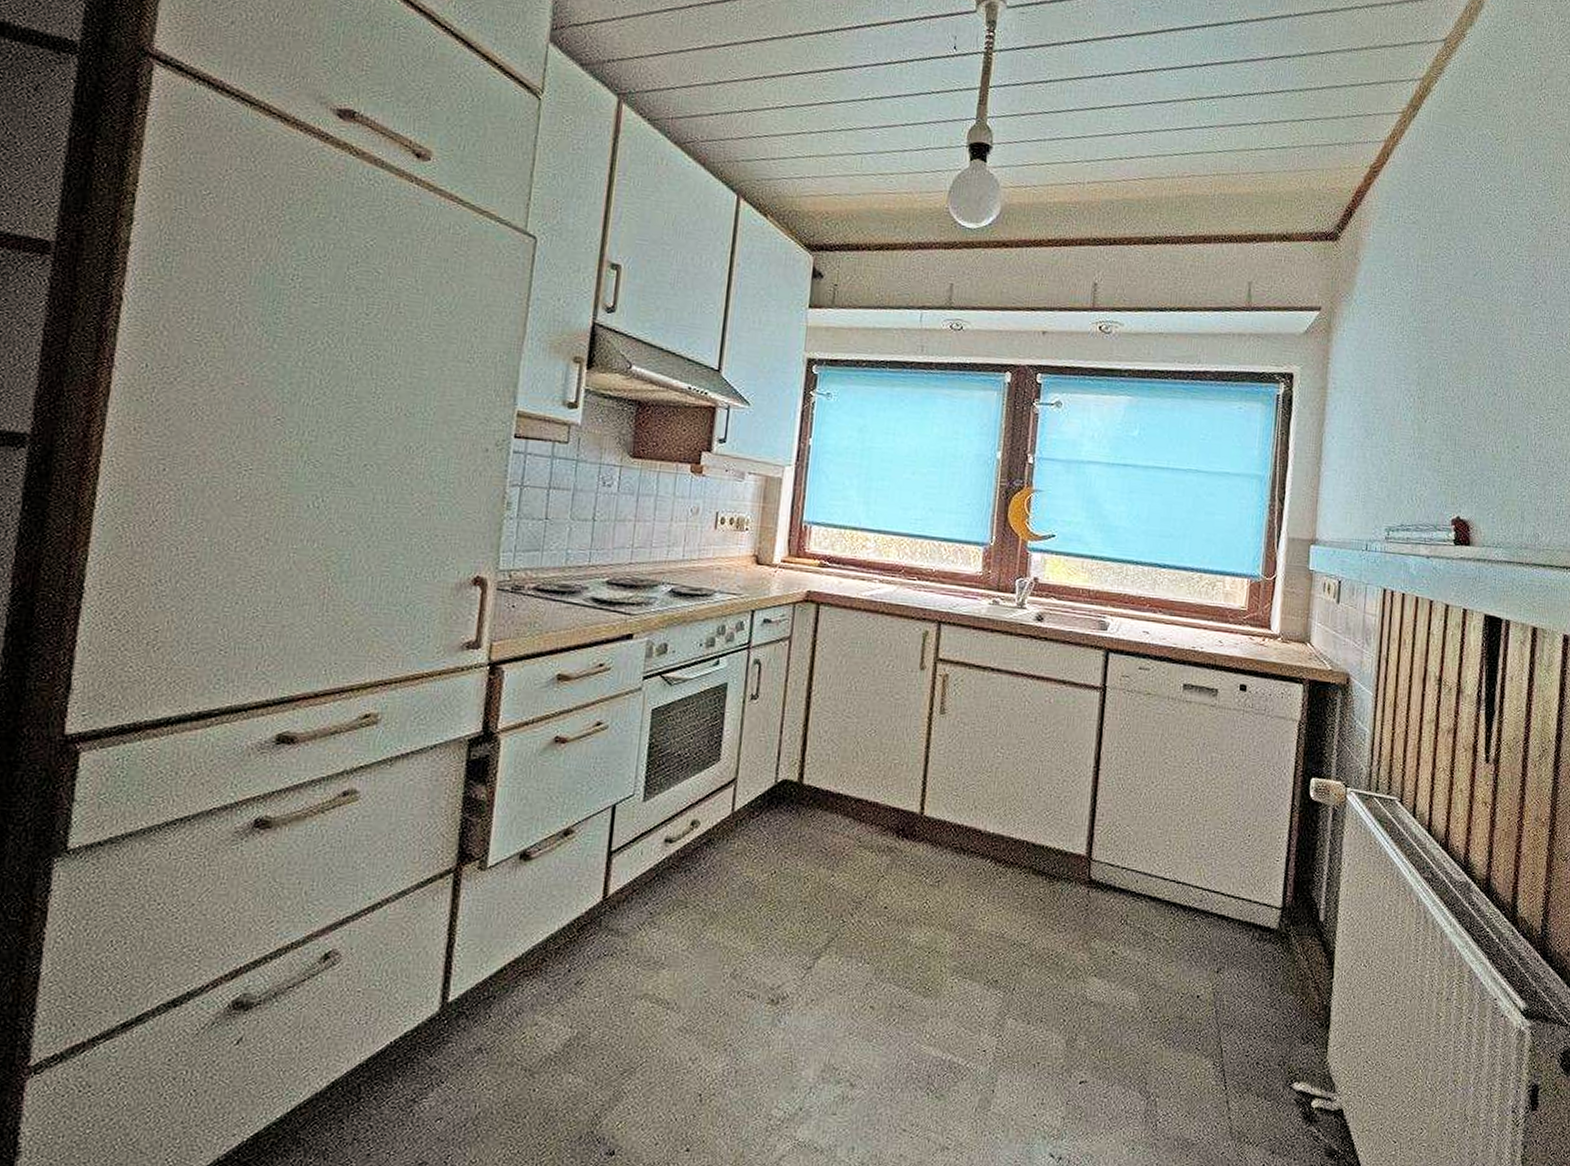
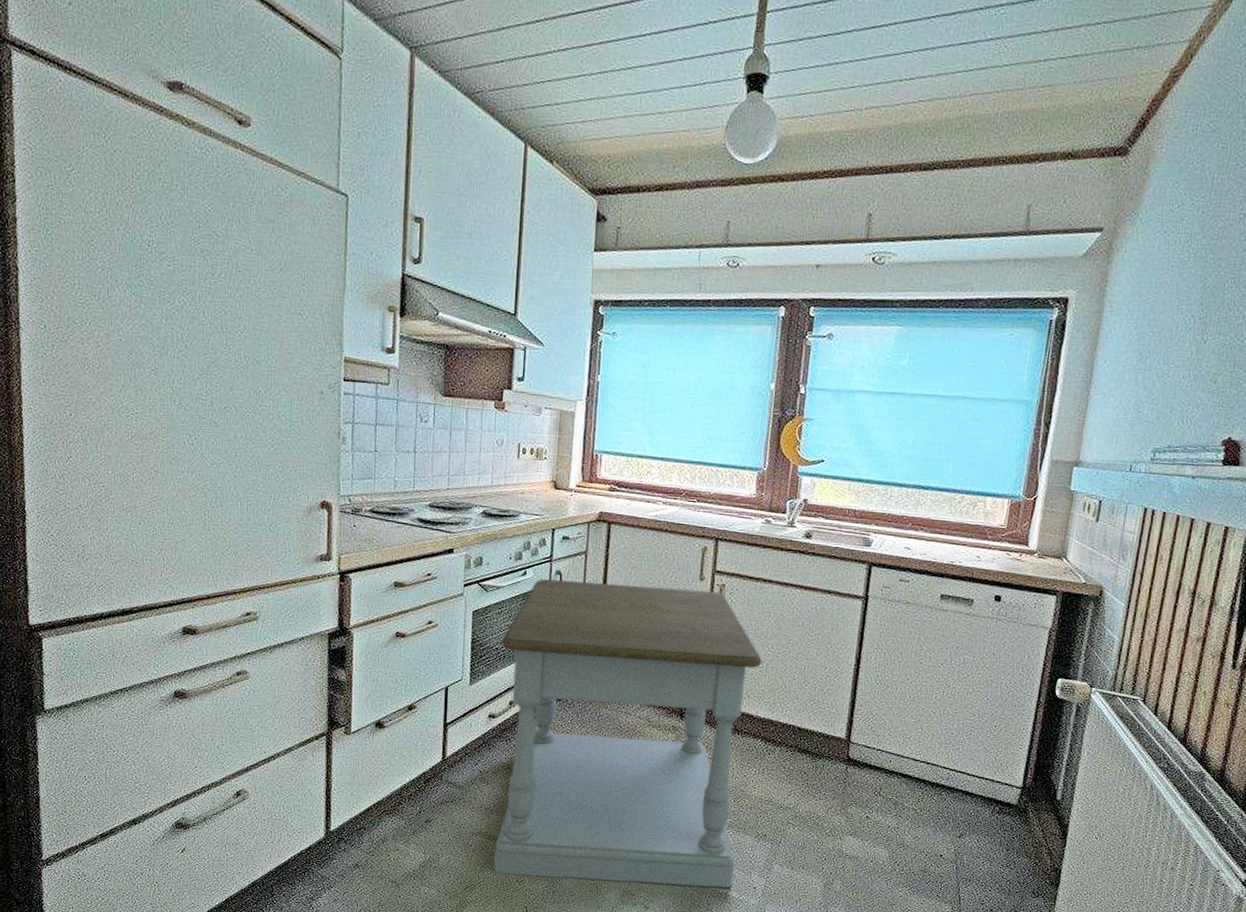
side table: none [660,669,990,1054] -> present [493,579,762,889]

